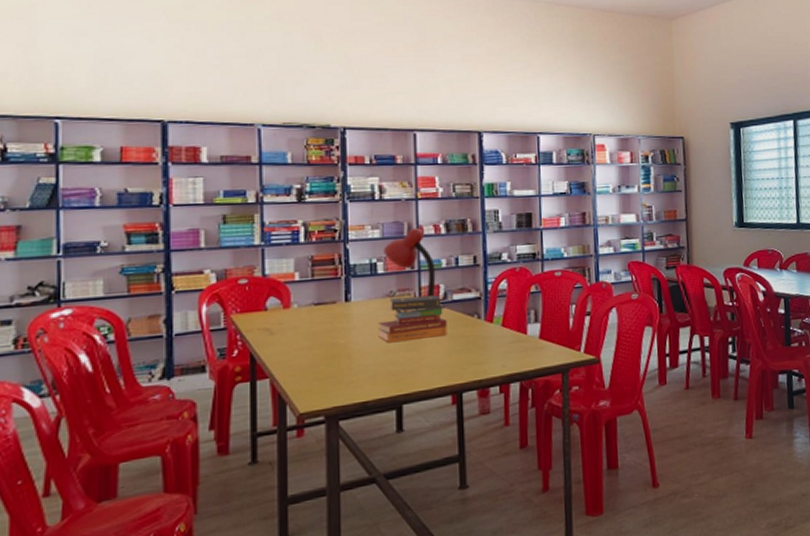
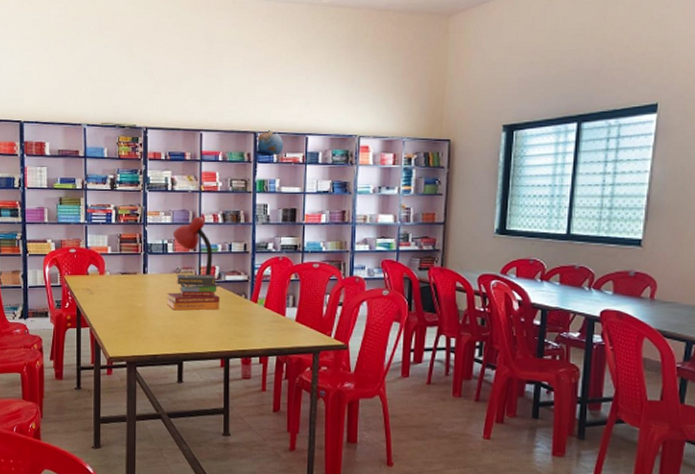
globe: none [480,129,513,157] -> present [254,130,284,156]

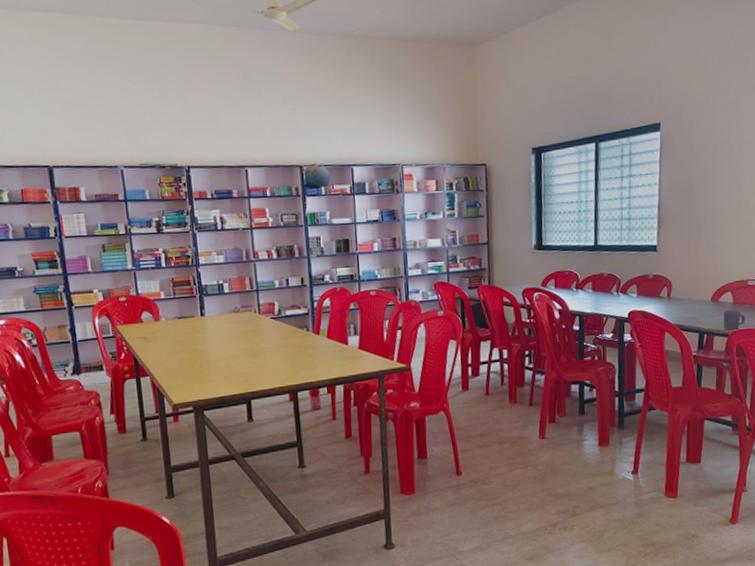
books: present [167,275,220,311] -> none [228,311,283,350]
desk lamp: present [173,216,213,276] -> none [227,253,272,313]

